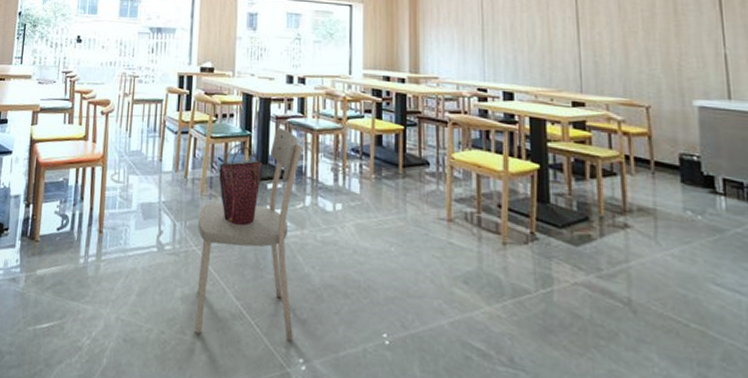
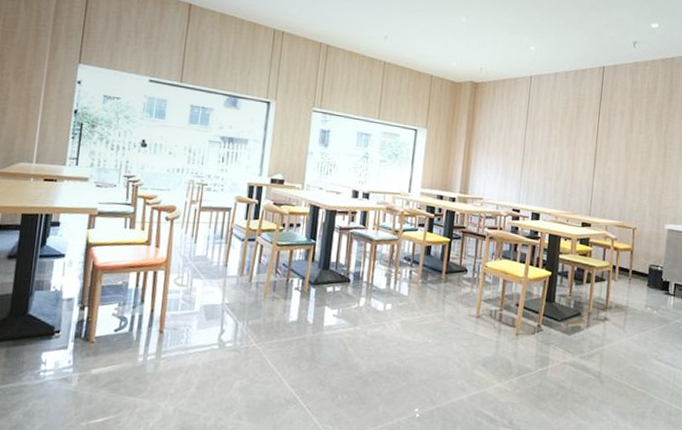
dining chair: present [194,127,302,341] -> none [250,237,361,419]
handbag: present [219,144,262,226] -> none [282,251,324,325]

